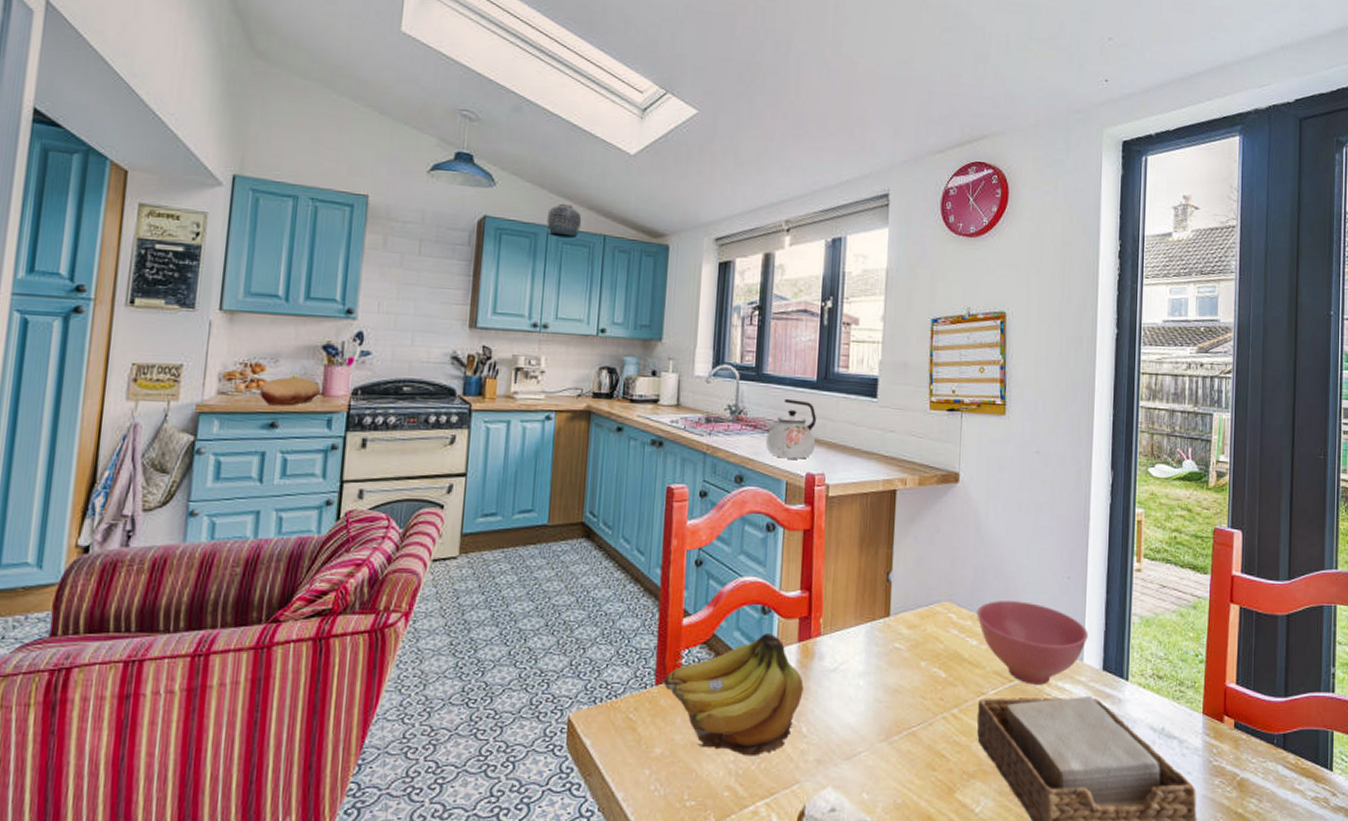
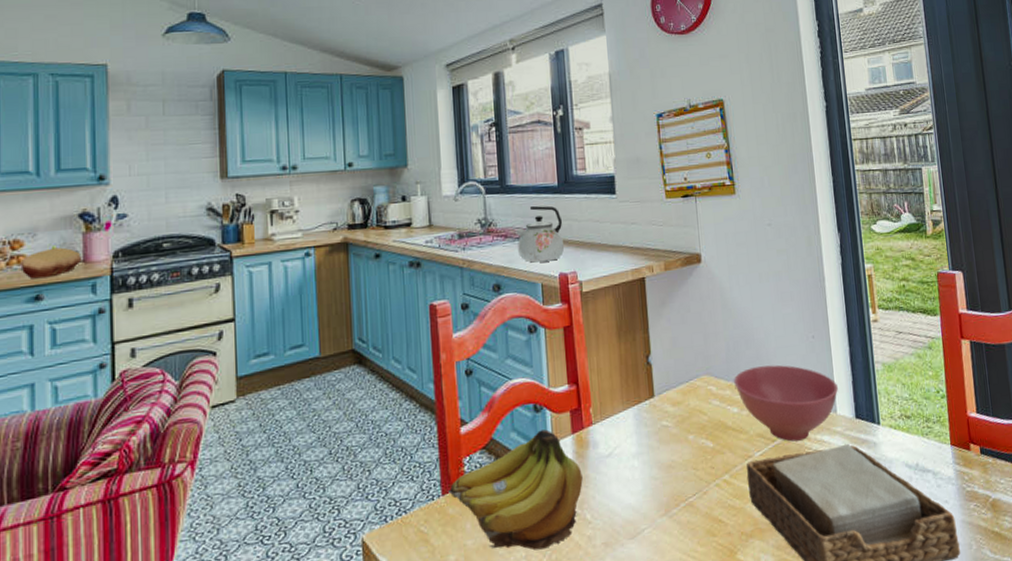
decorative jar: present [546,204,582,239] -> none [283,50,318,83]

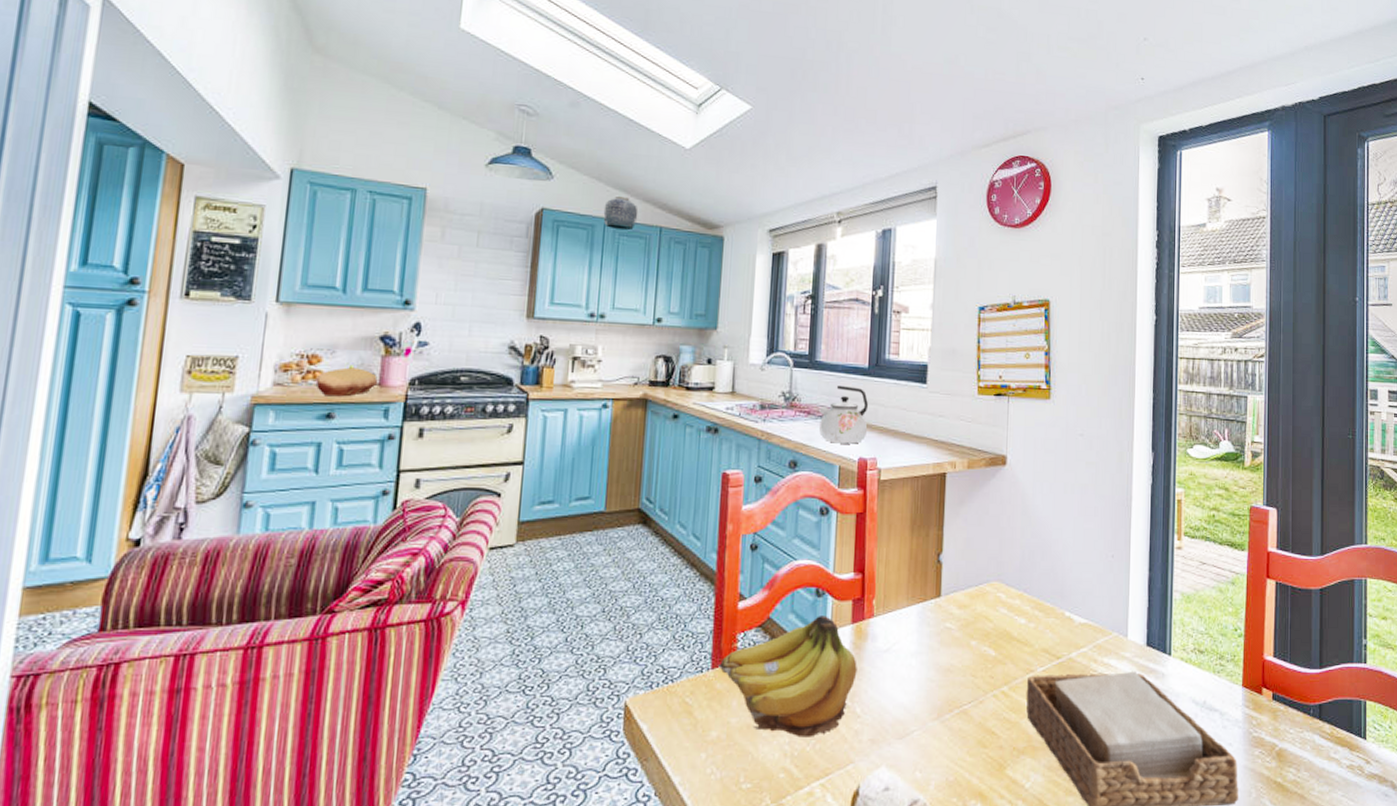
decorative jar: none [283,50,318,83] -> present [603,197,639,231]
bowl: present [734,365,838,442] -> none [1025,580,1132,661]

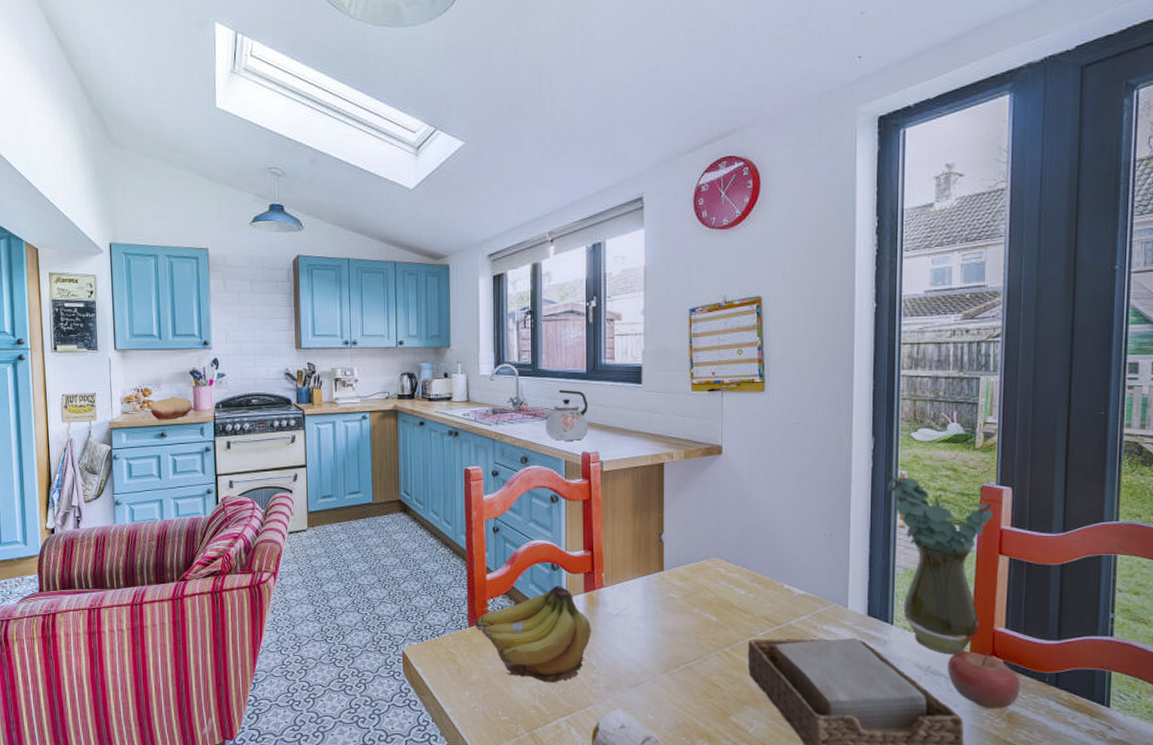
decorative jar: present [603,197,639,231] -> none [347,239,375,268]
vase: none [1164,488,1261,688] -> present [886,471,993,655]
fruit: none [1222,683,1288,746] -> present [948,651,1020,708]

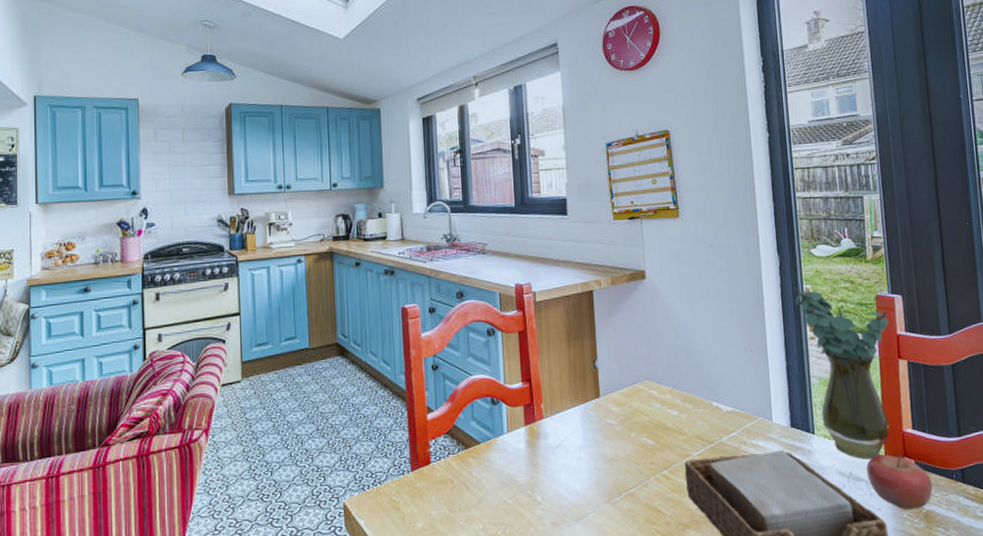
bread loaf: present [150,397,193,420] -> none [73,249,119,275]
fruit: present [474,586,591,683] -> none [417,420,534,524]
kettle: present [544,389,589,441] -> none [477,223,521,274]

